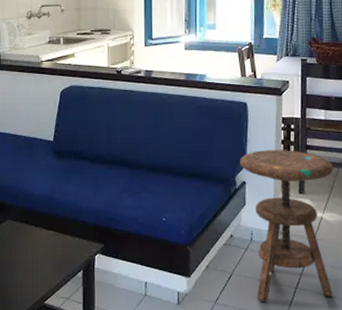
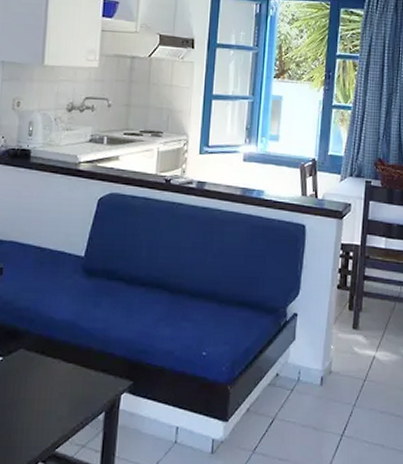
side table: present [240,150,334,302] -> none [293,279,391,452]

